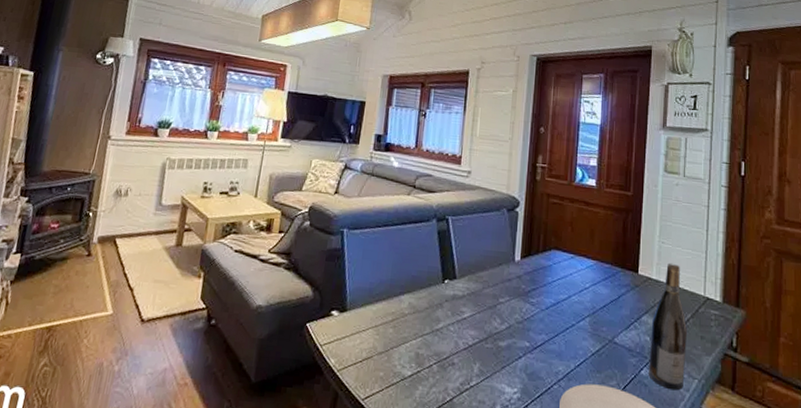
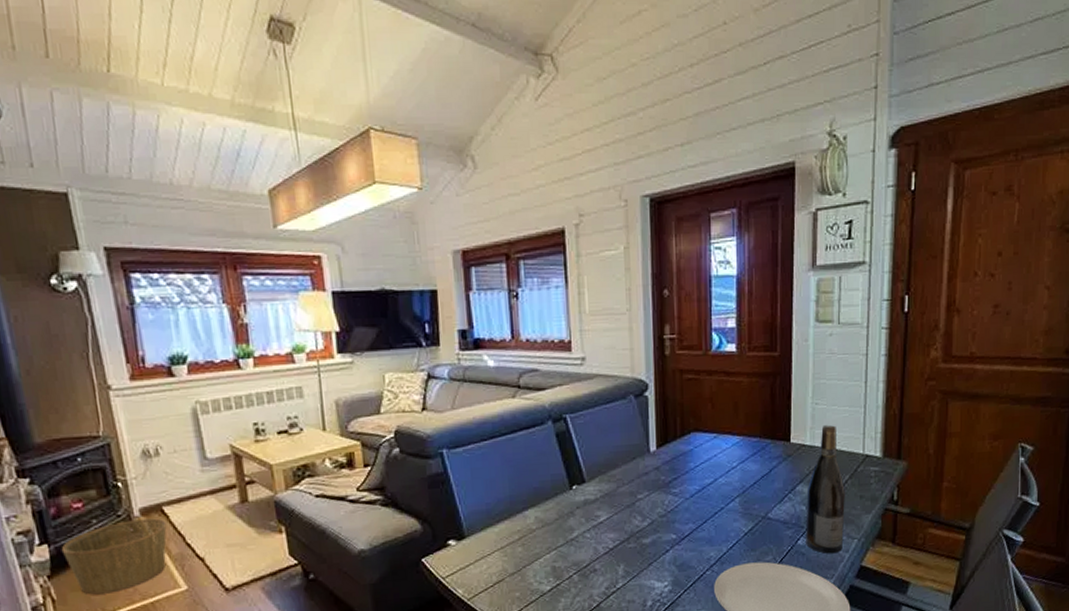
basket: none [28,245,115,306] -> present [61,518,167,595]

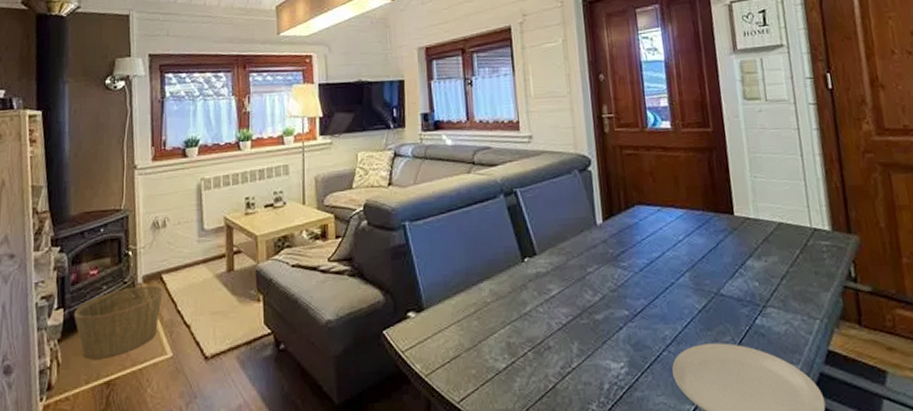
wine bottle: present [806,424,845,554] -> none [758,197,805,336]

